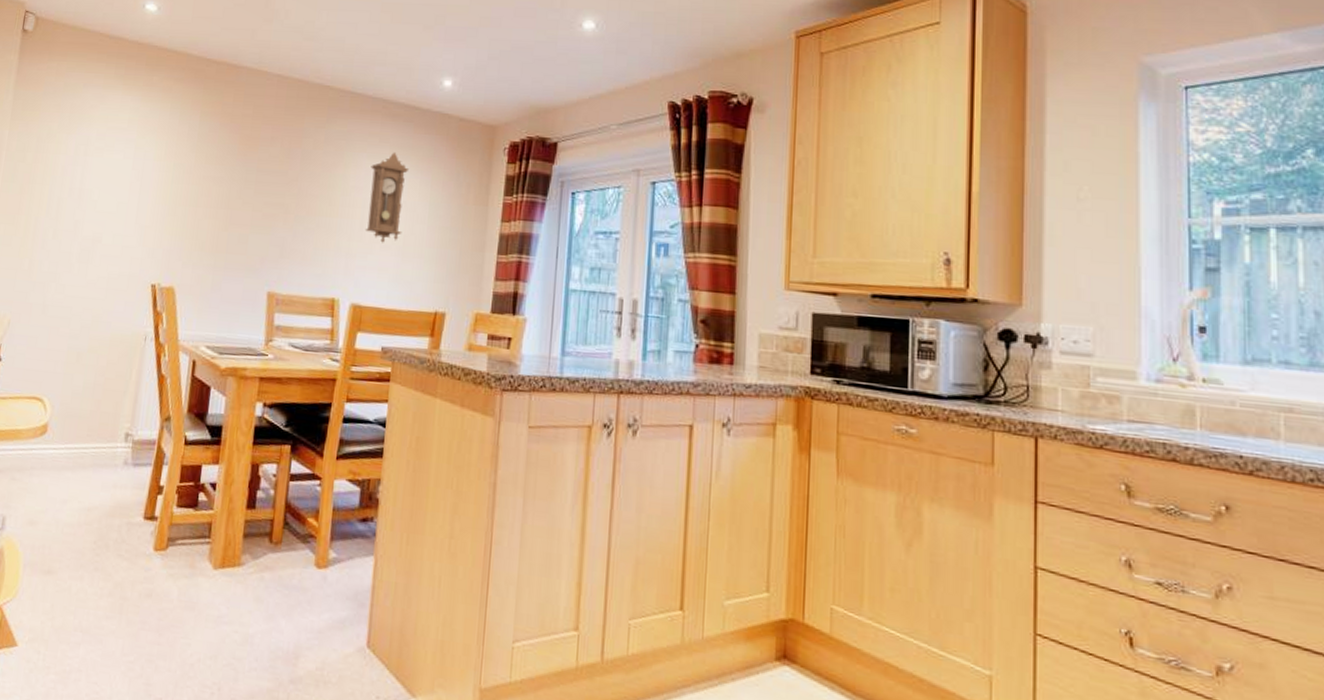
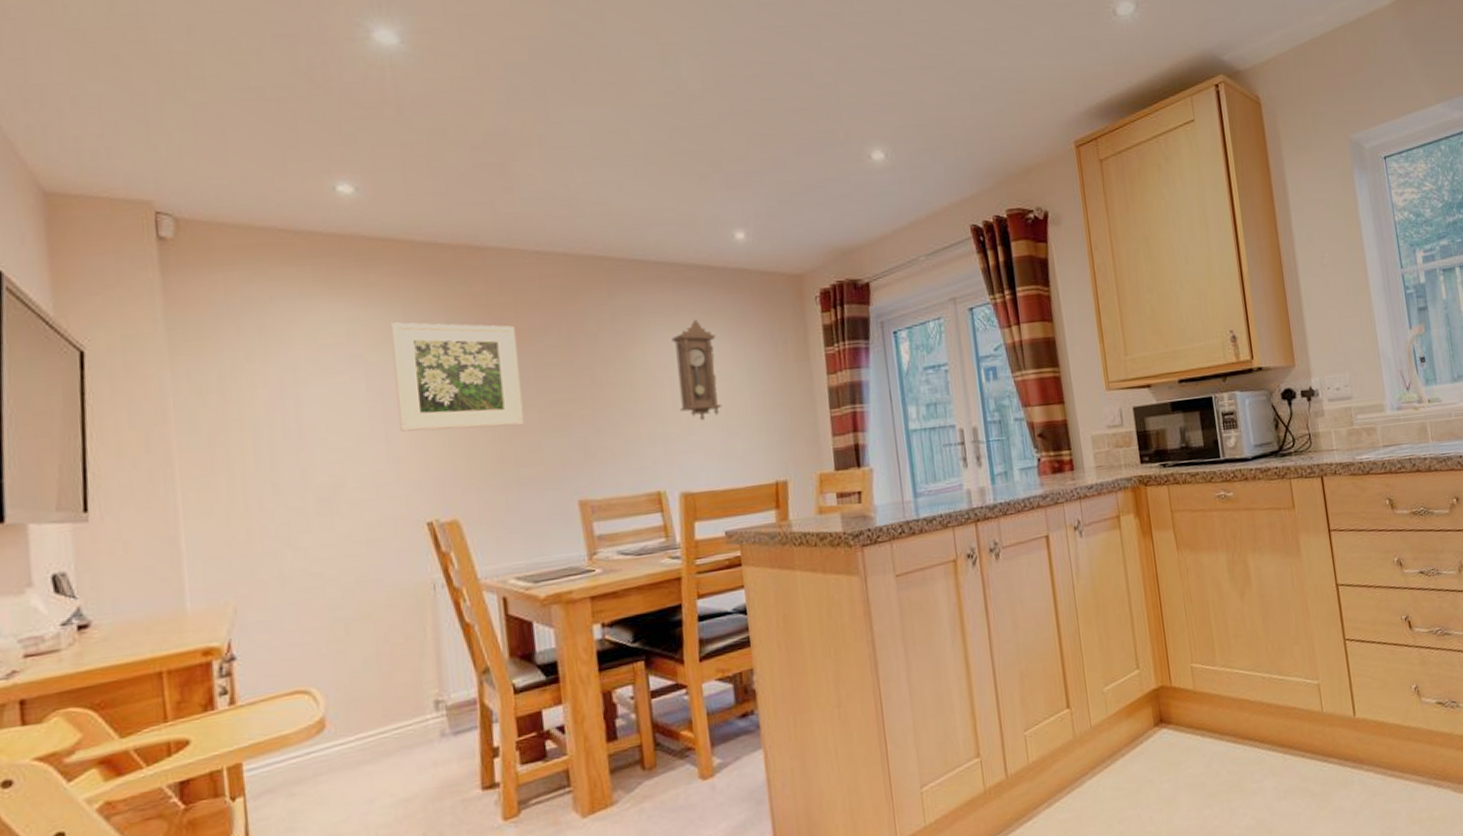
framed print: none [149,118,250,219] -> present [390,322,524,432]

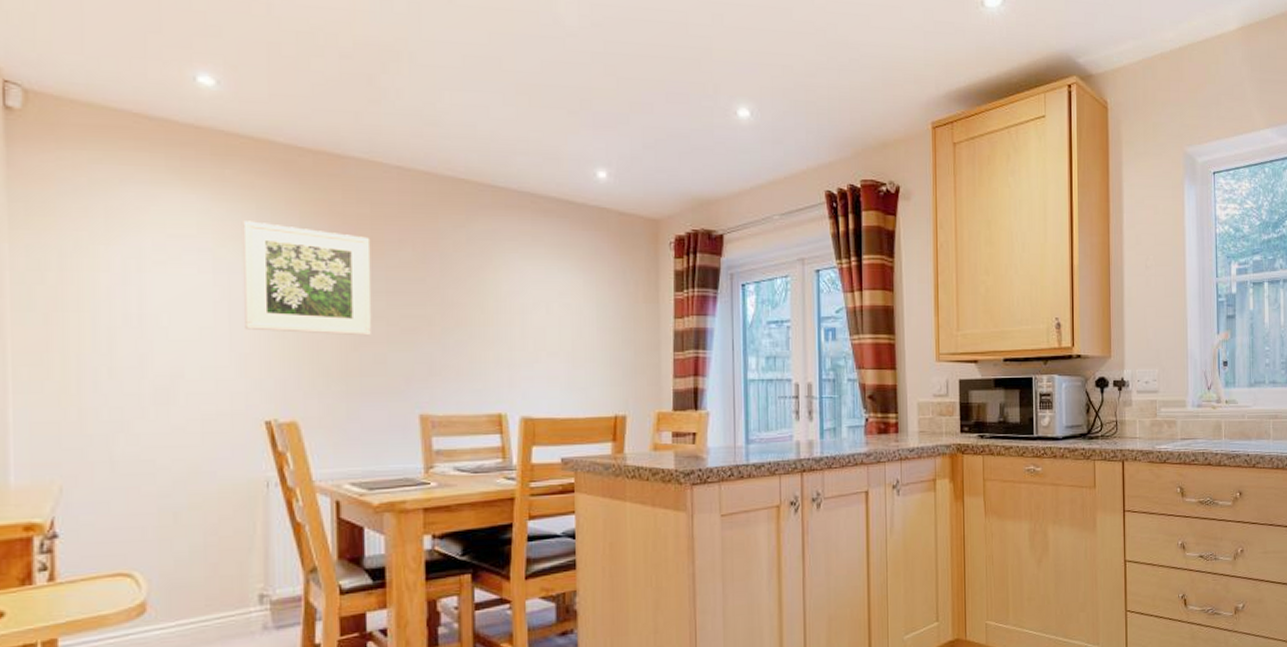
pendulum clock: present [671,319,723,421] -> none [525,251,570,350]

